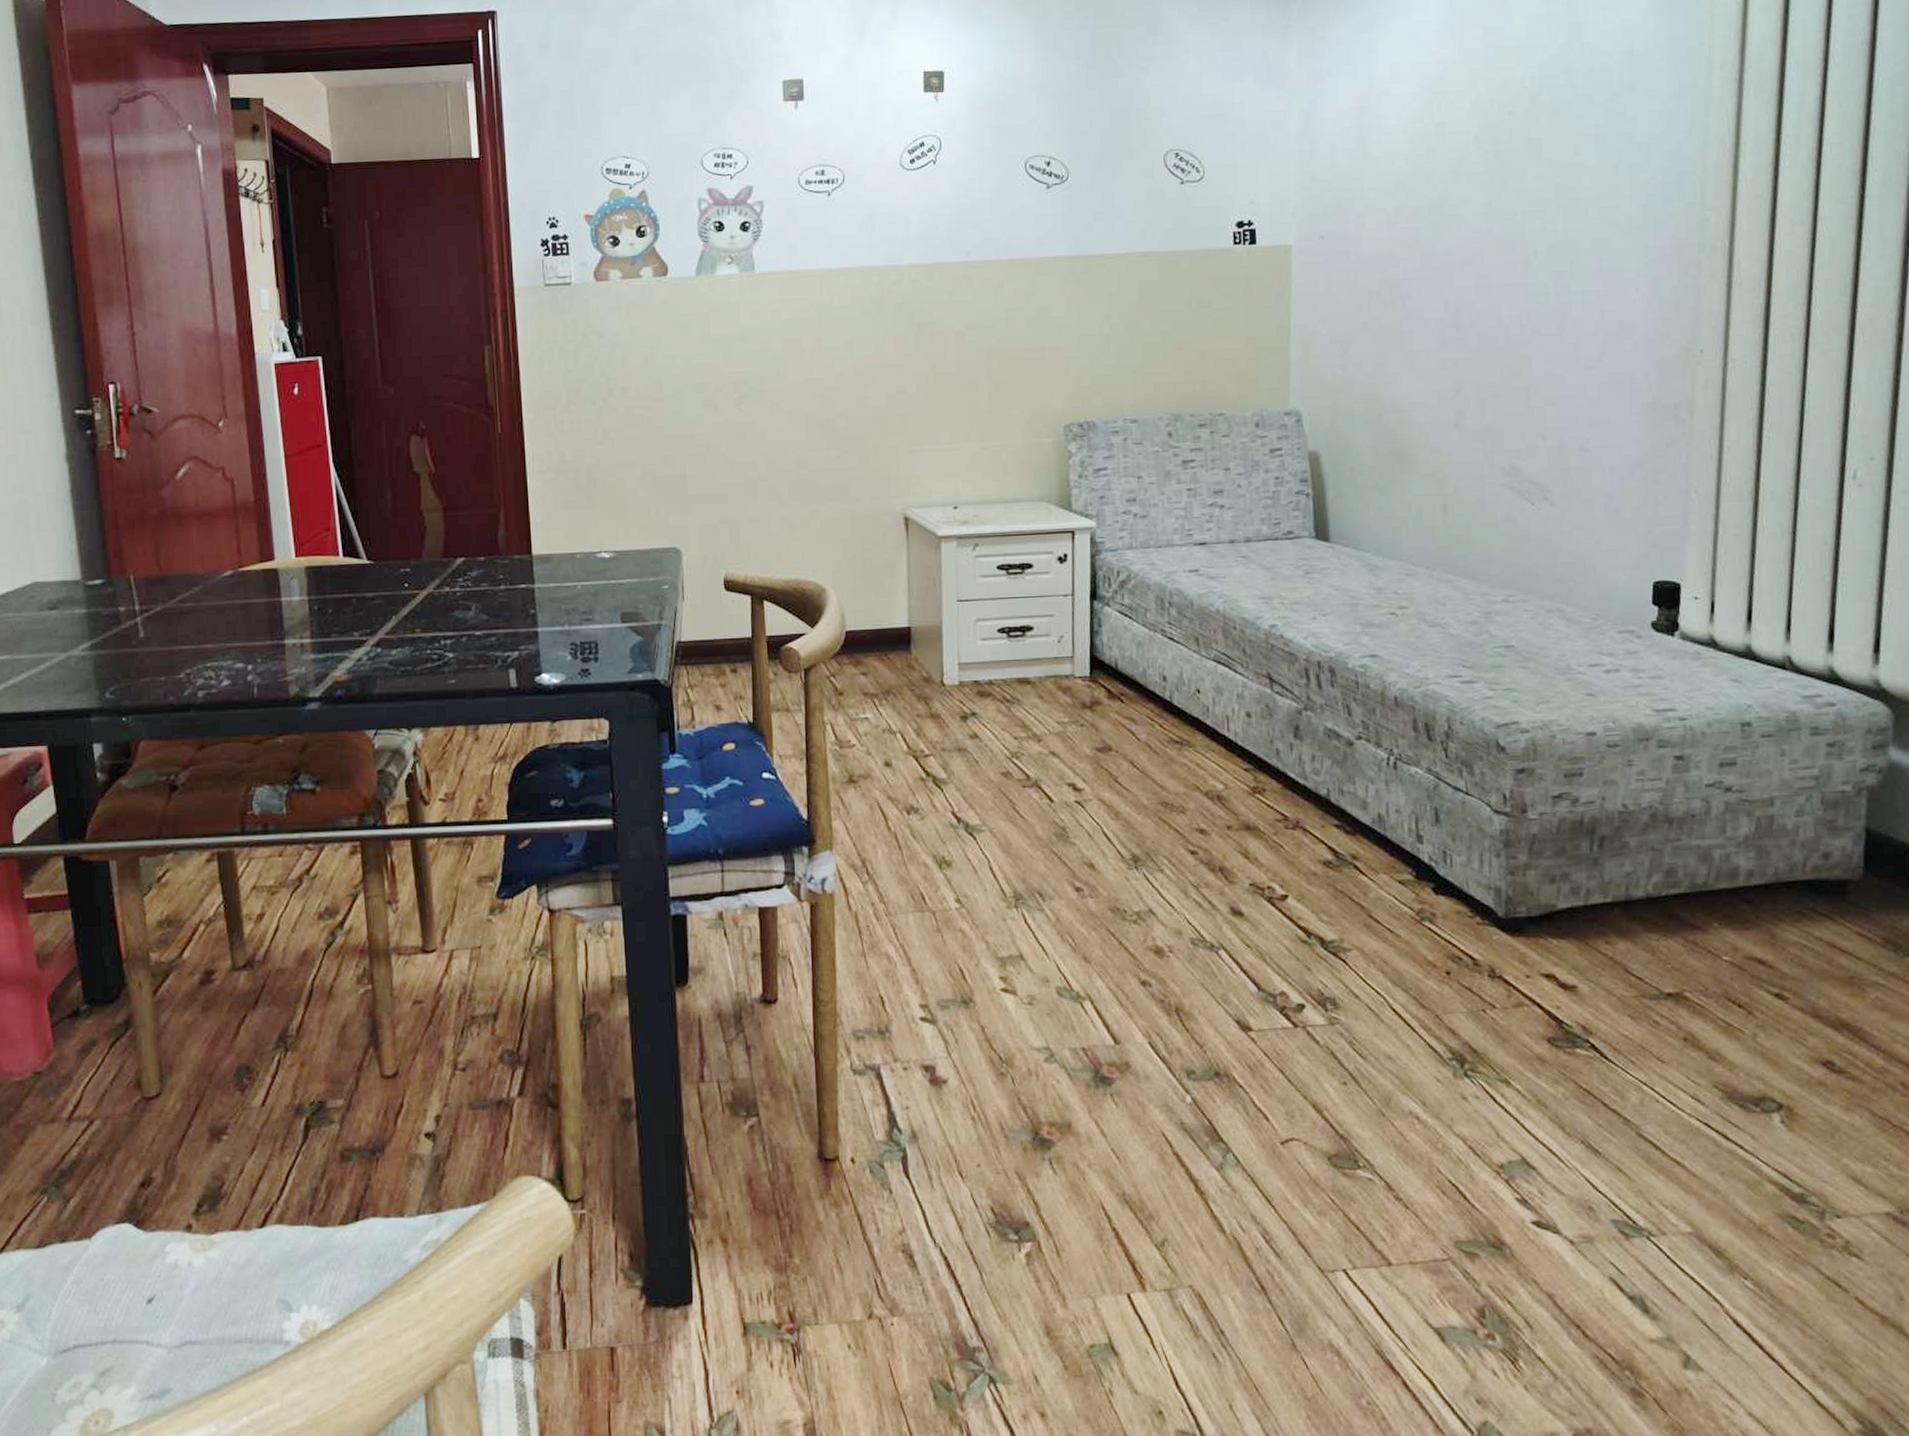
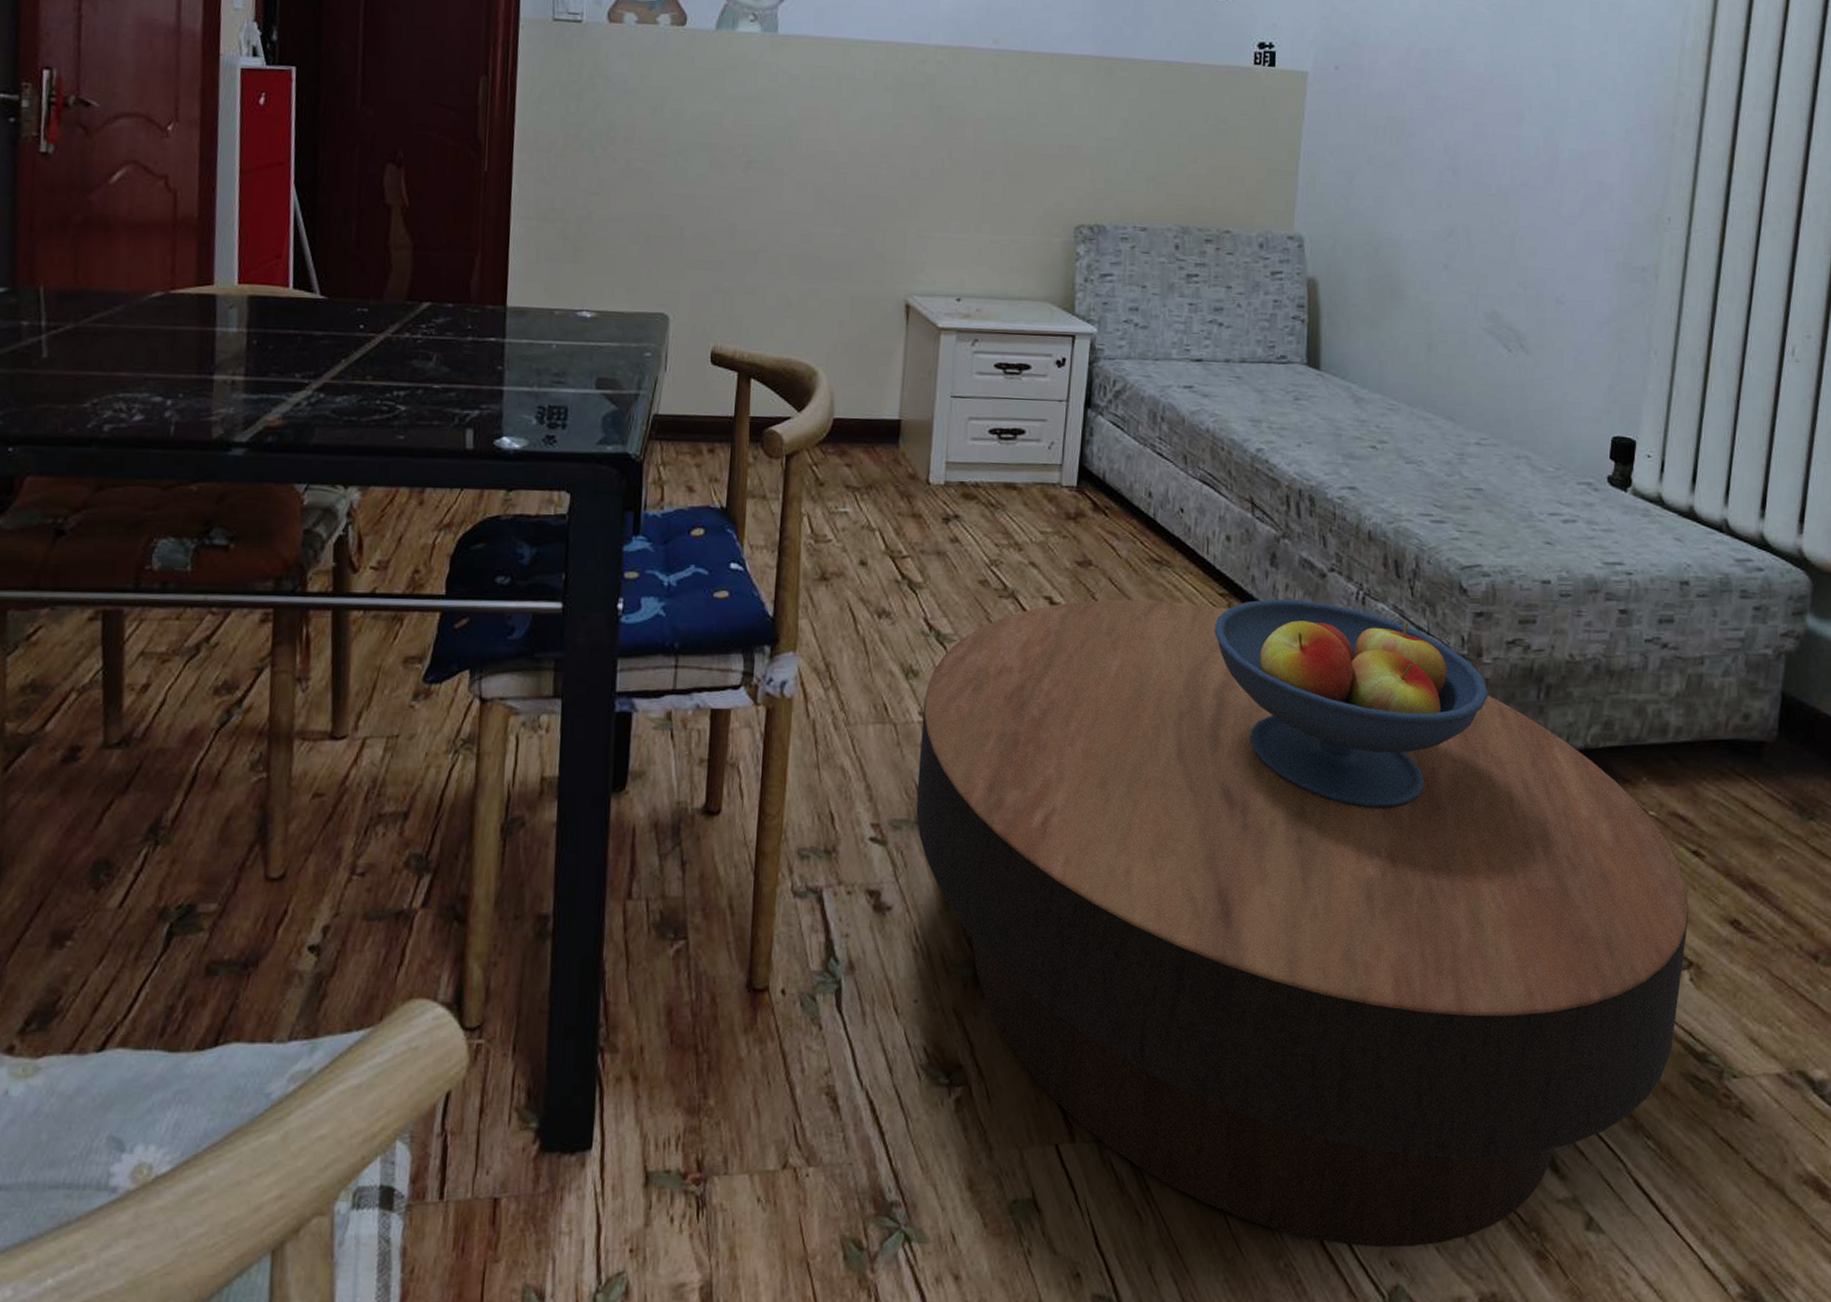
coffee table: none [958,779,1775,1386] -> present [916,599,1689,1248]
fruit bowl: none [1242,769,1537,968] -> present [1214,599,1489,809]

